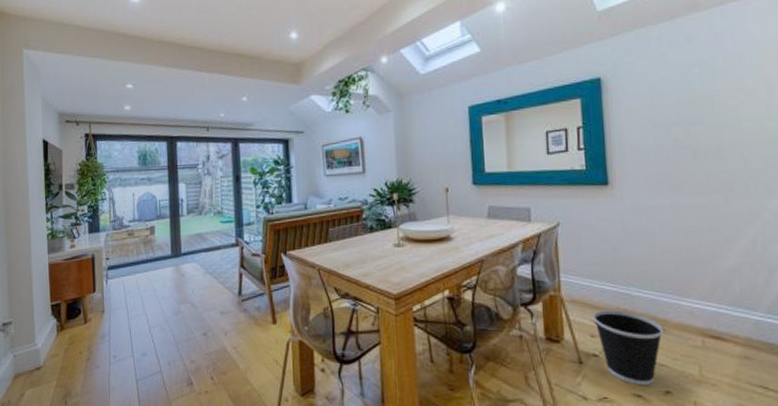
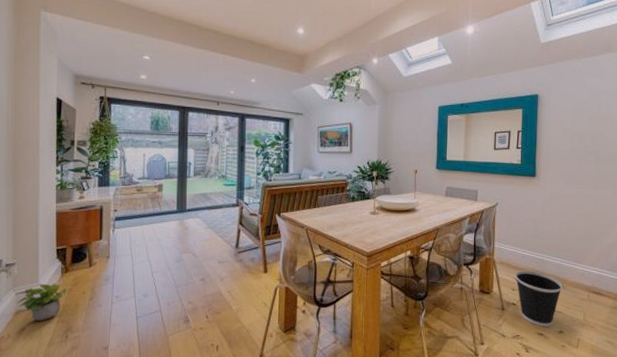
potted plant: none [13,342,64,385] -> present [15,283,68,321]

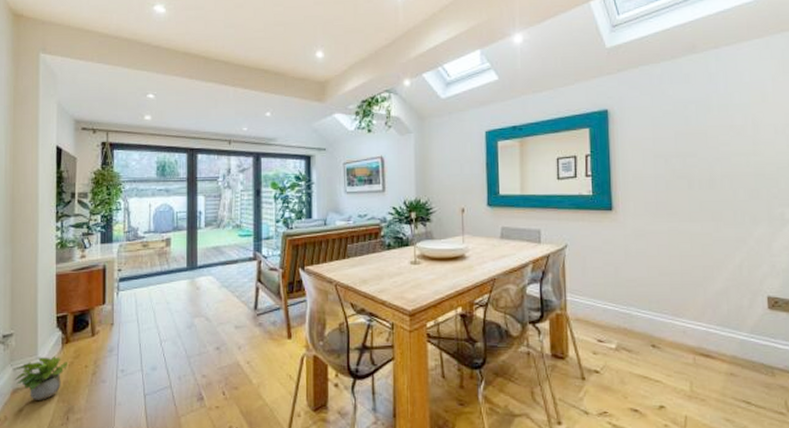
wastebasket: present [515,271,563,327] -> none [596,329,659,401]

